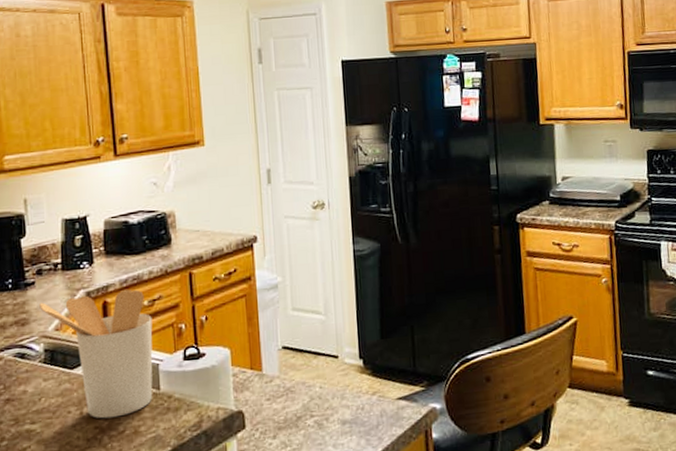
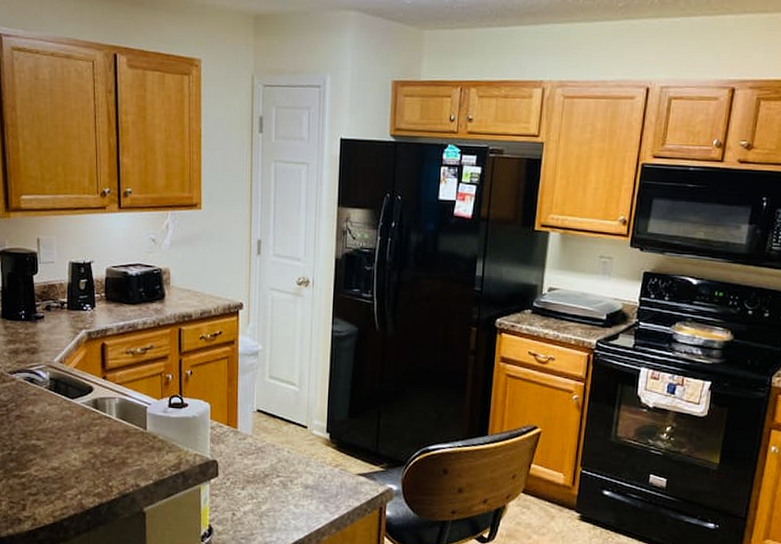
utensil holder: present [39,289,153,419] -> none [47,335,143,447]

